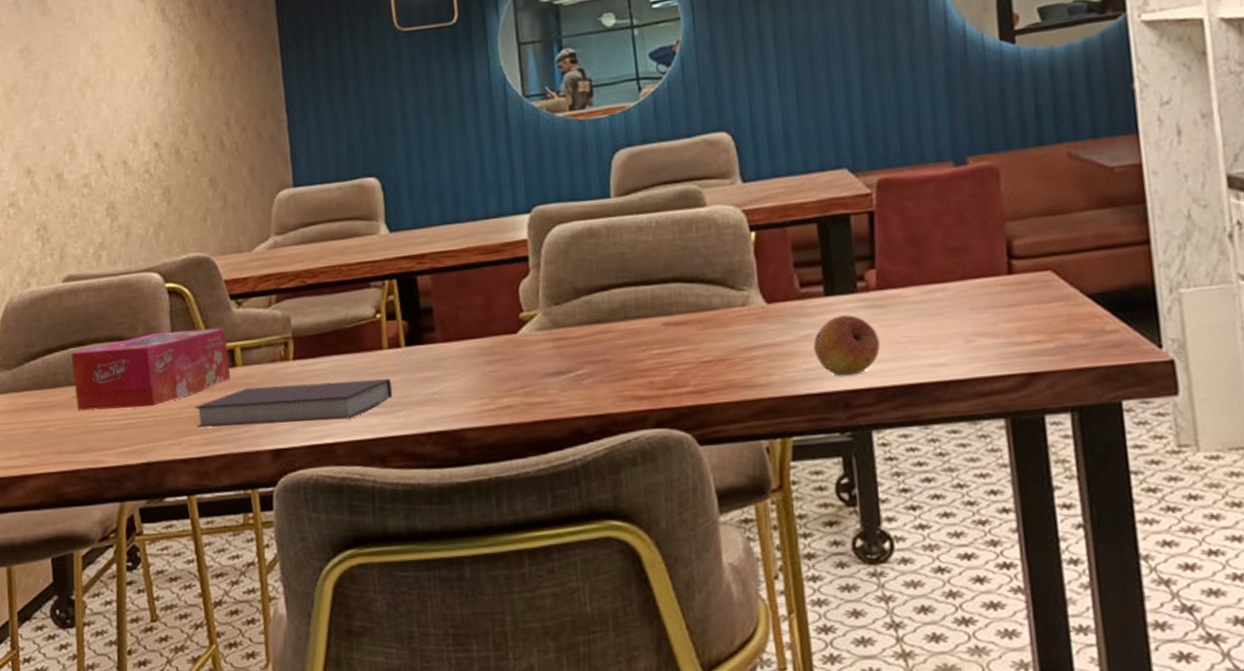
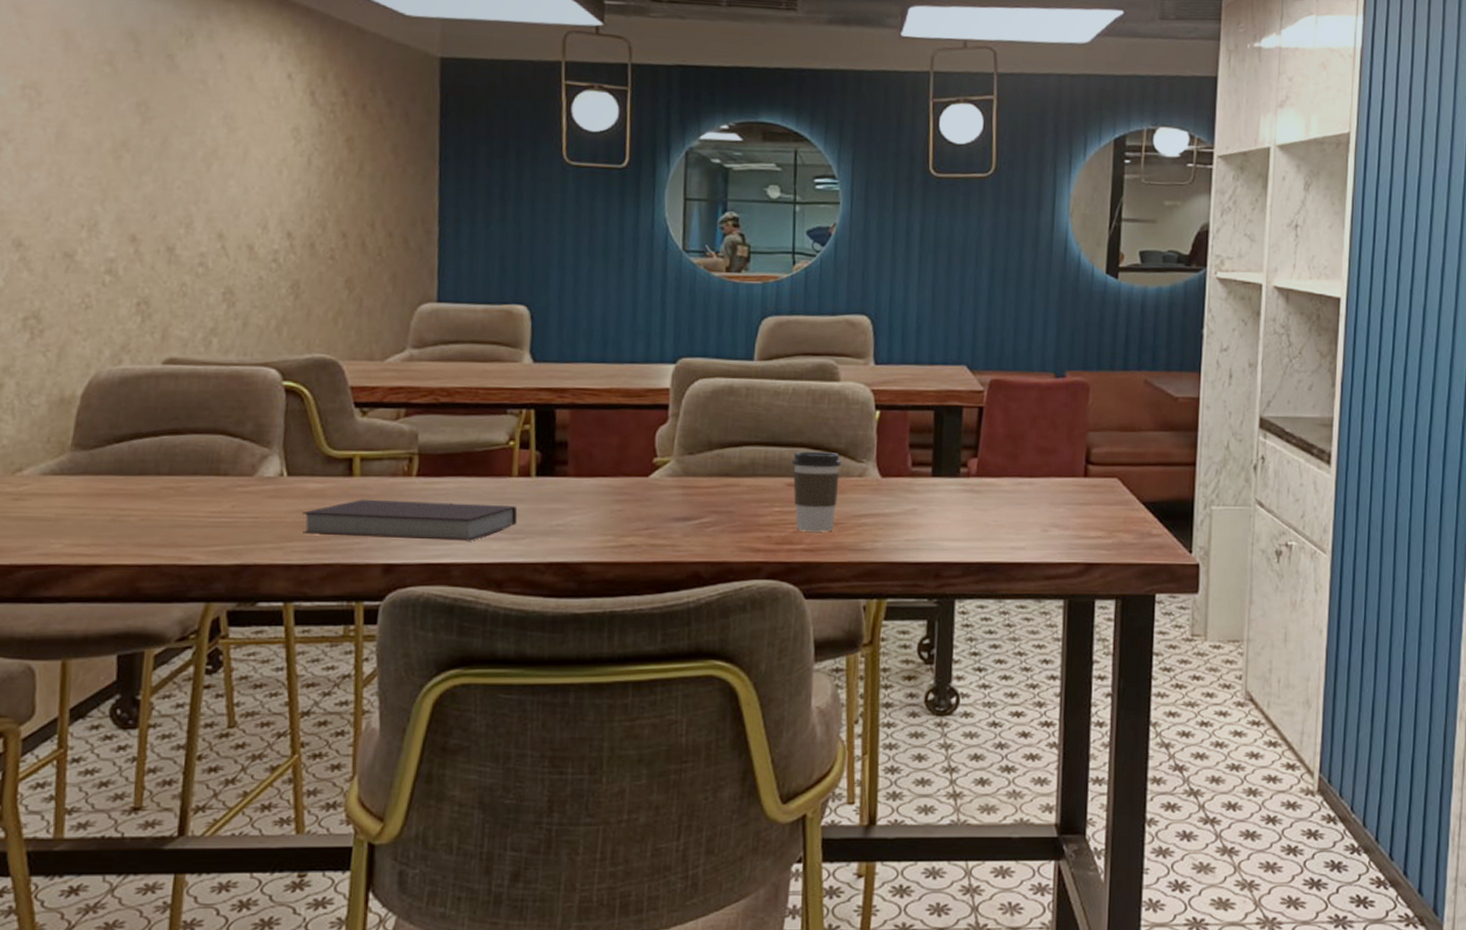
tissue box: present [71,327,231,411] -> none [164,431,347,507]
coffee cup: none [665,283,721,373] -> present [792,451,841,532]
fruit: present [813,315,880,376] -> none [916,495,972,549]

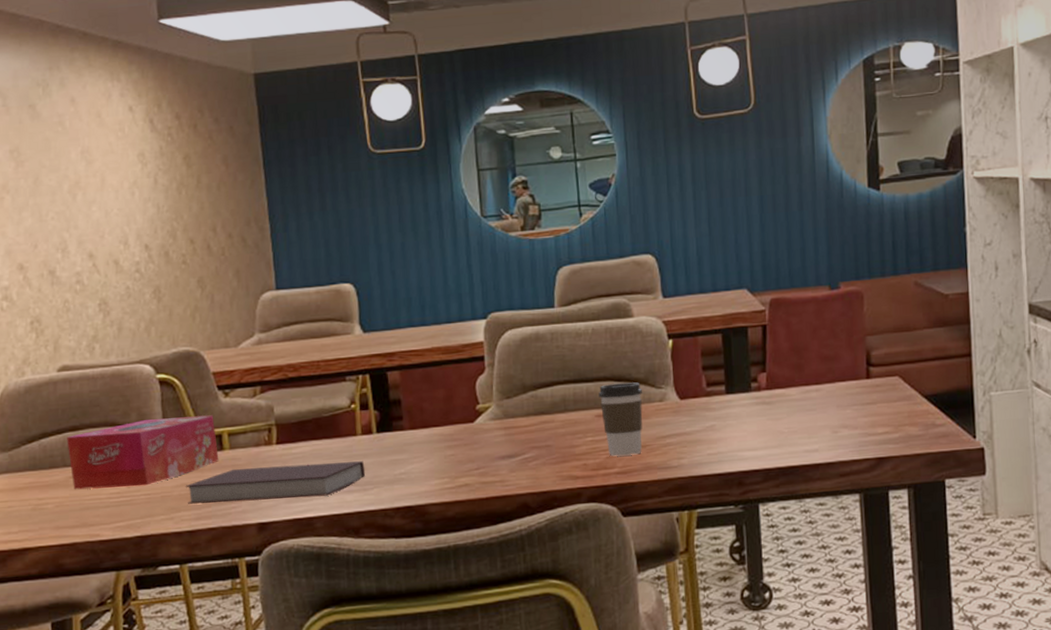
tissue box: none [164,431,347,507] -> present [67,415,219,490]

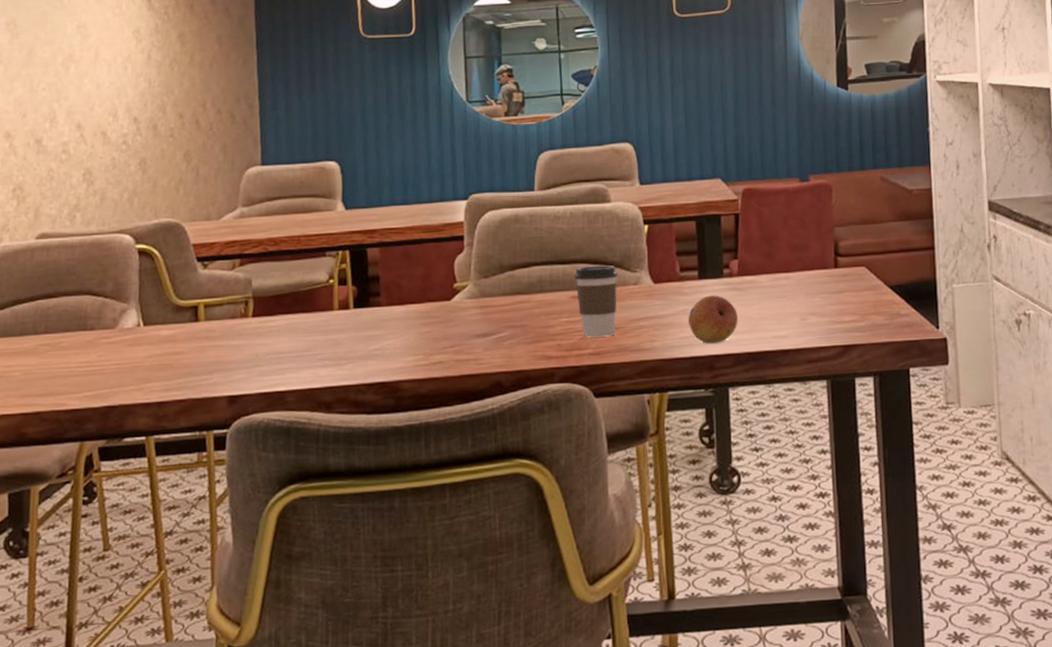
tissue box: present [67,415,219,490] -> none [40,286,194,358]
notebook: present [185,461,366,504] -> none [157,336,341,375]
fruit: none [715,410,767,460] -> present [688,295,738,344]

